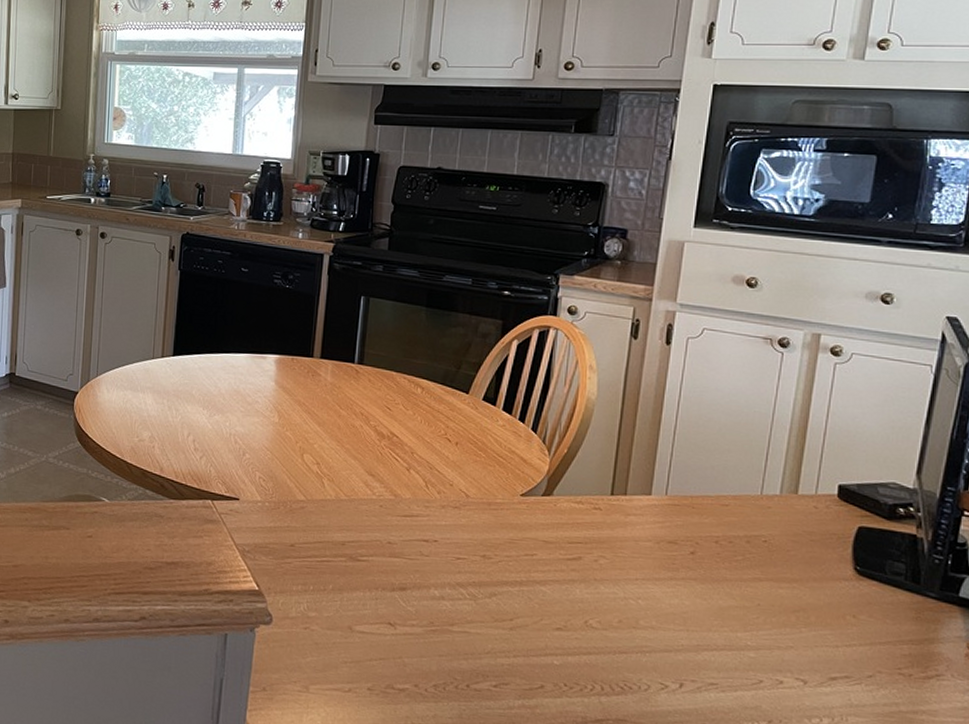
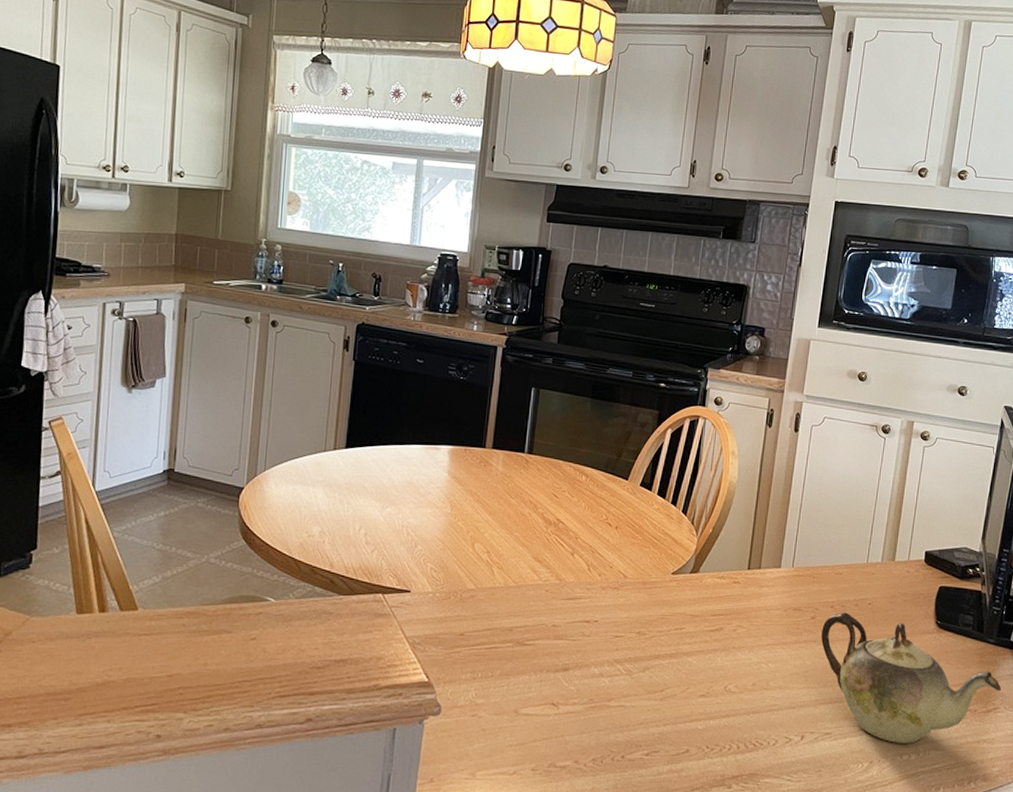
teapot: none [704,548,946,706] -> present [821,612,1001,743]

